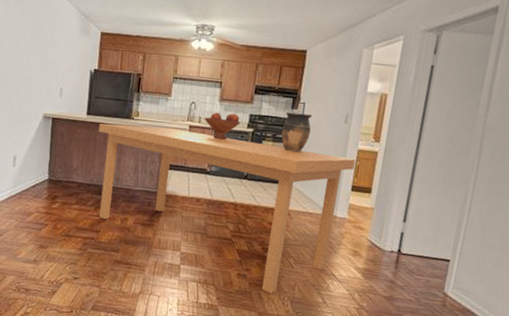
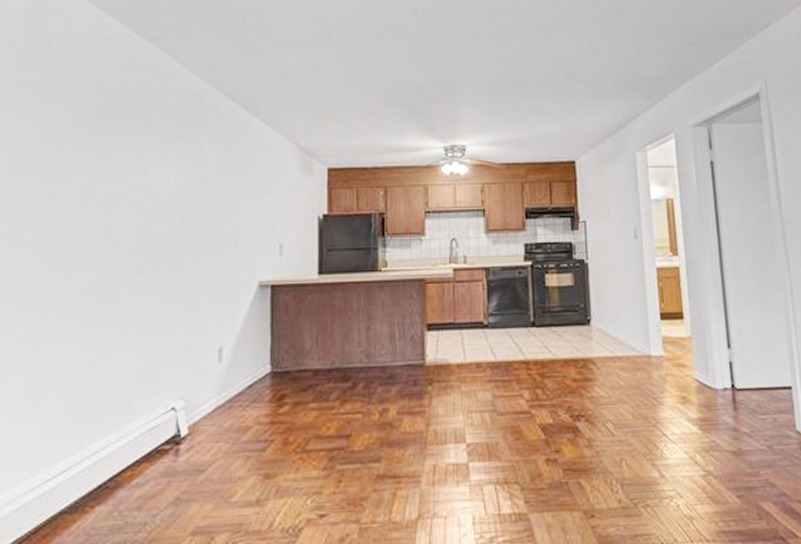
desk: present [99,123,355,293] -> none [336,275,657,478]
fruit bowl: present [204,112,241,140] -> none [470,245,515,280]
vase: present [281,112,313,153] -> none [565,234,599,283]

